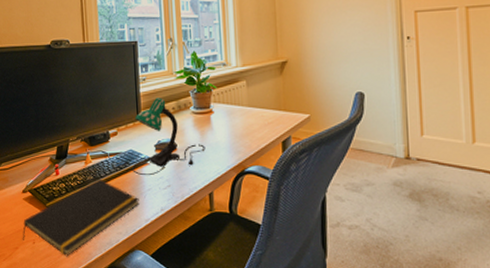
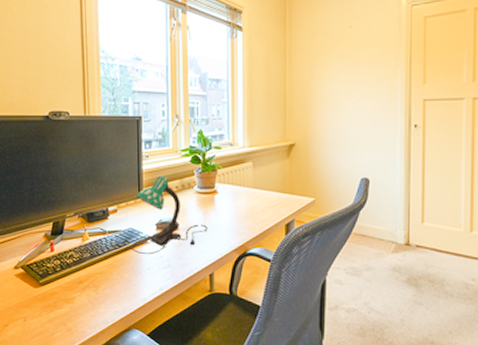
notepad: present [22,179,139,257] -> none [12,256,138,335]

